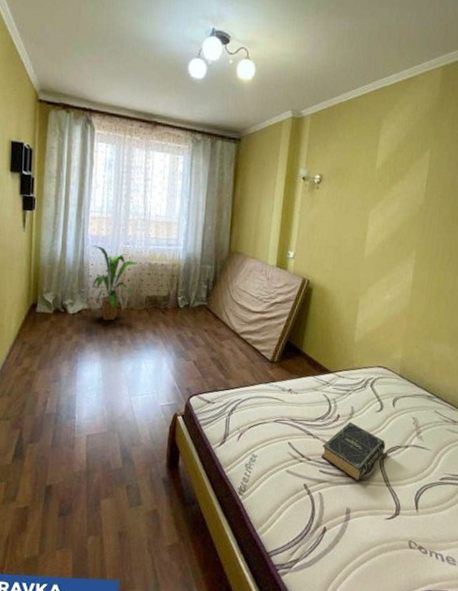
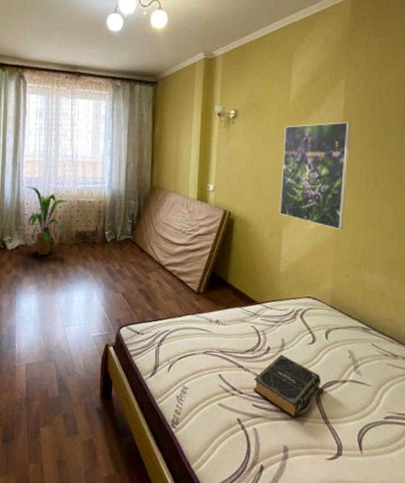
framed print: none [357,193,432,301] -> present [279,122,351,229]

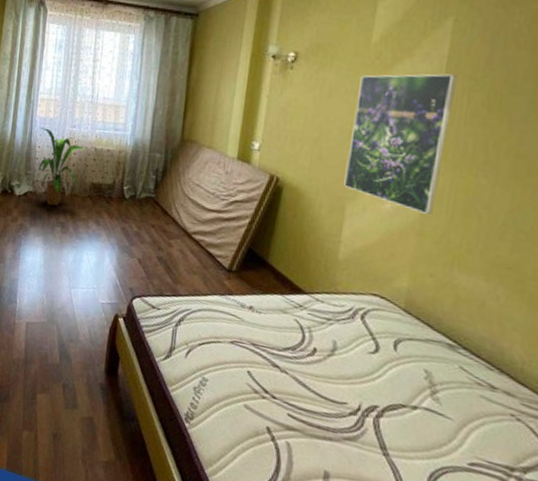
book: present [253,354,322,417] -> none [289,360,383,439]

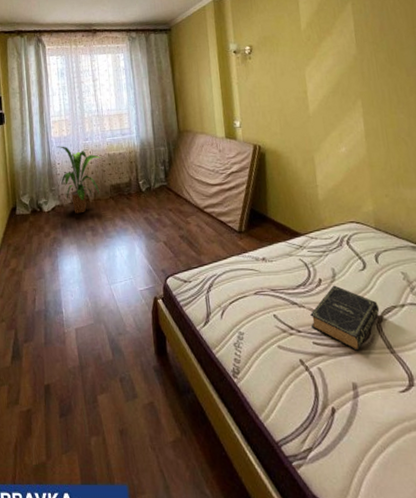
book: none [289,360,383,439] -> present [310,285,380,351]
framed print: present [344,74,457,214] -> none [300,42,375,150]

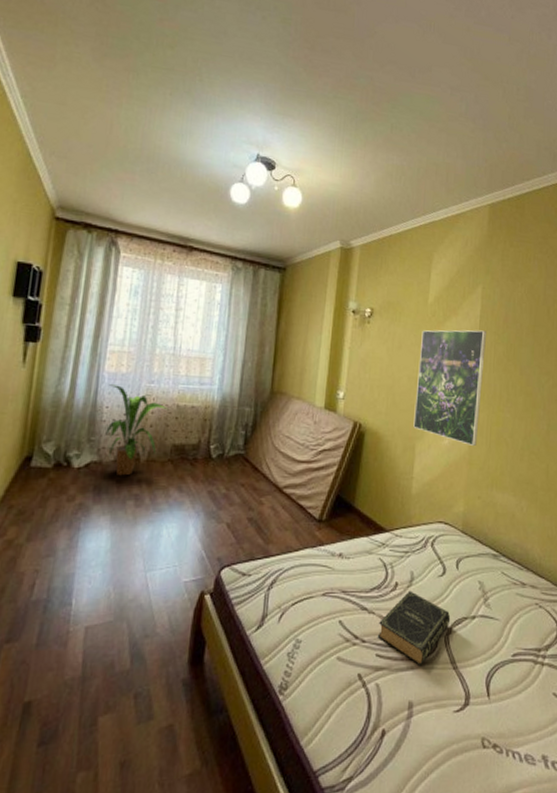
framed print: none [300,42,375,150] -> present [413,330,486,446]

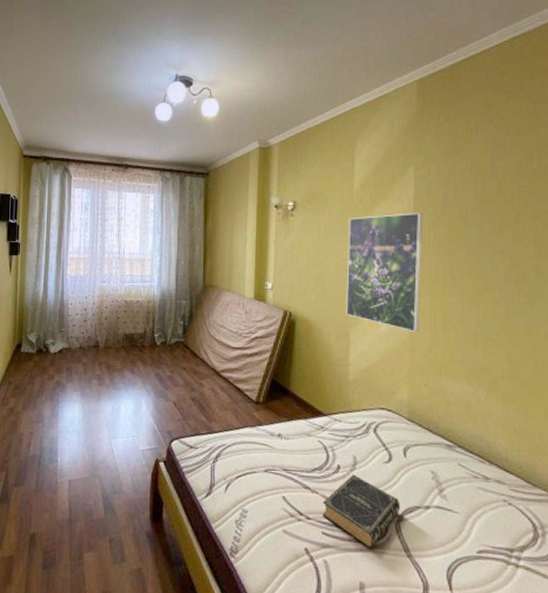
house plant: present [105,384,169,476] -> none [71,285,119,360]

